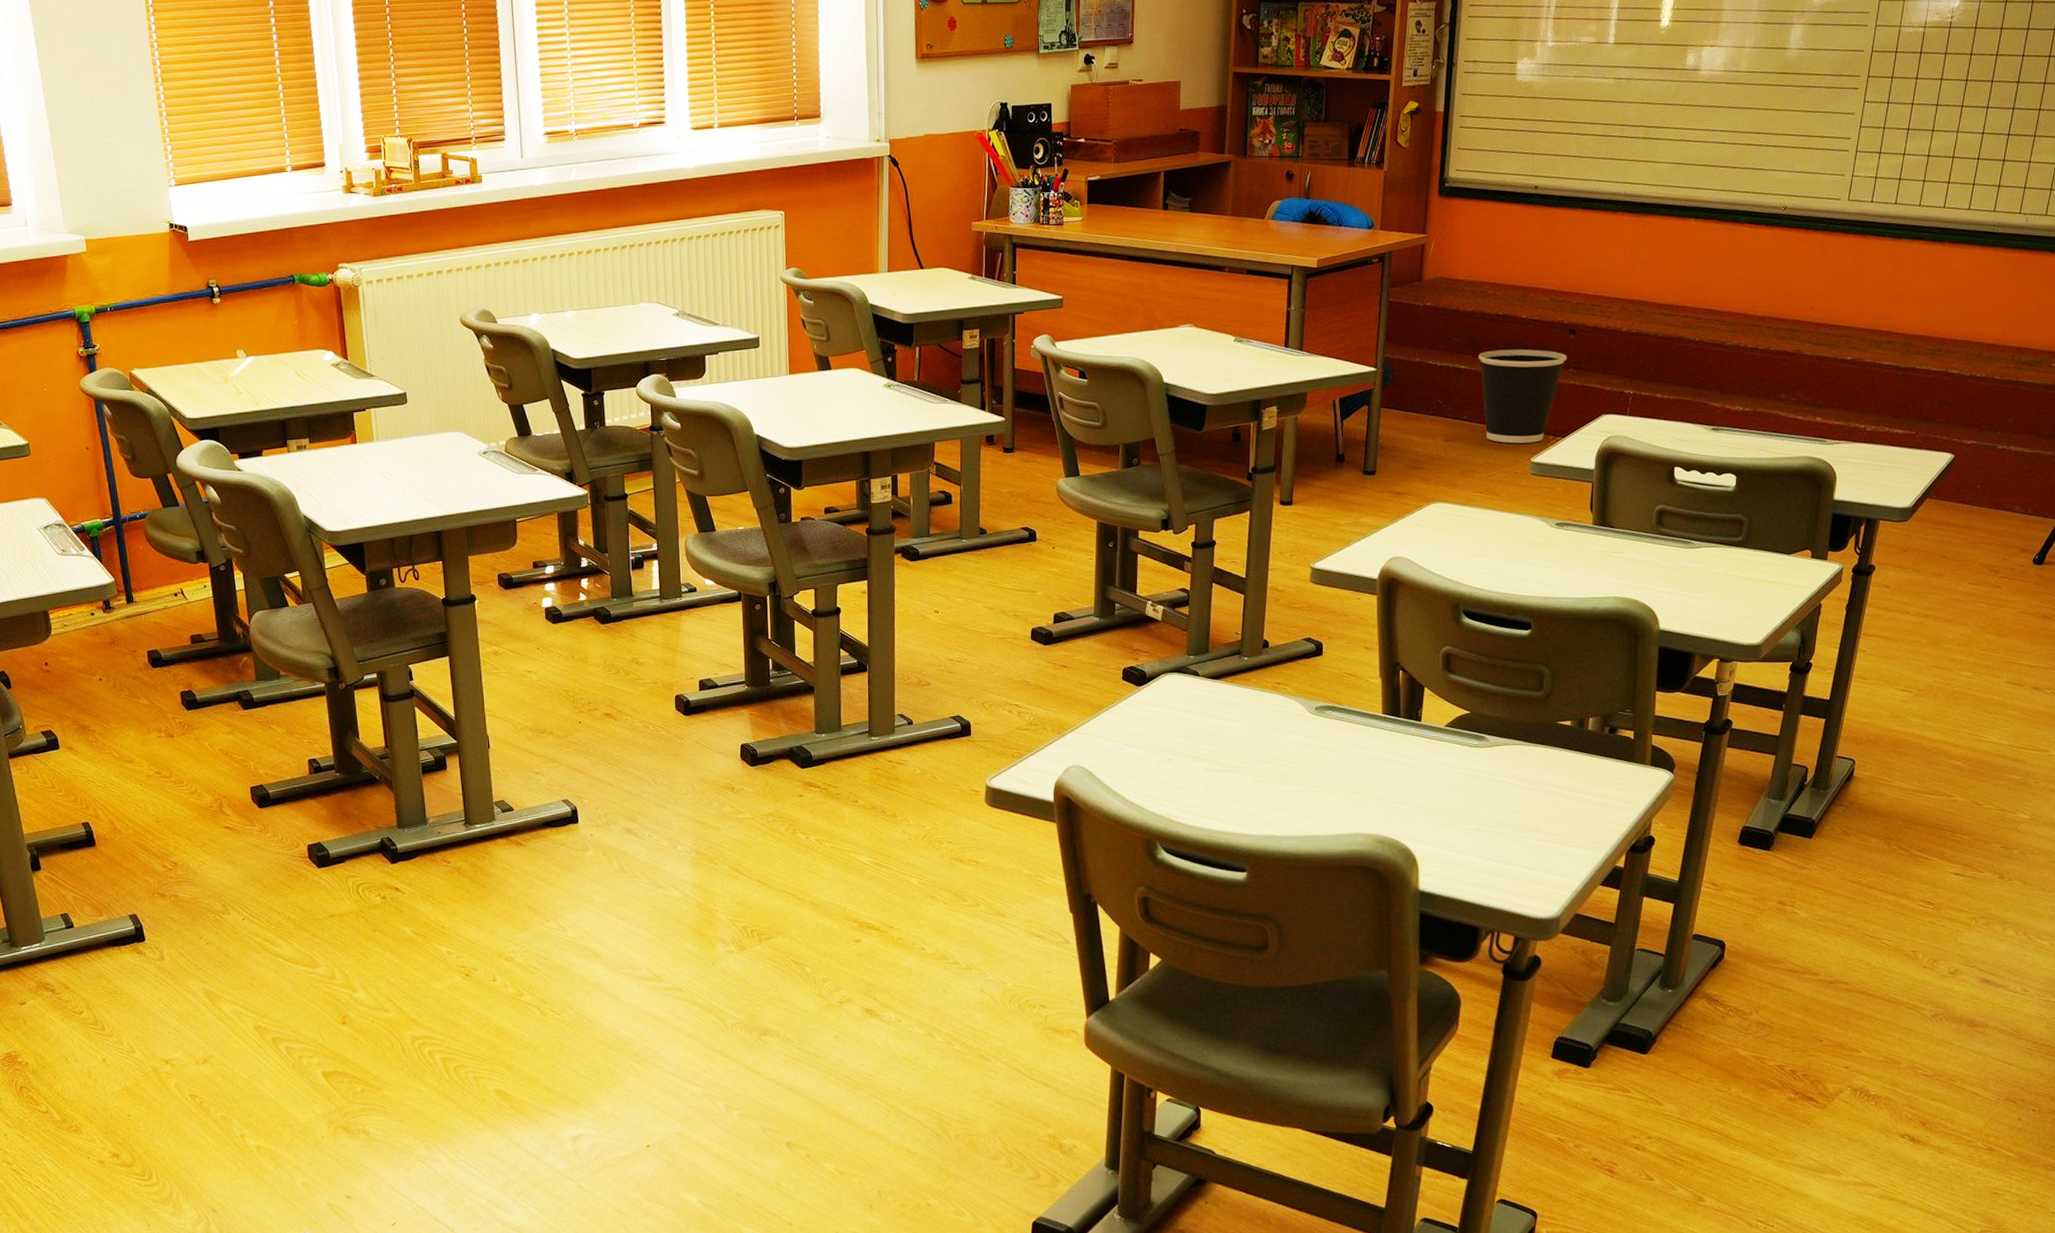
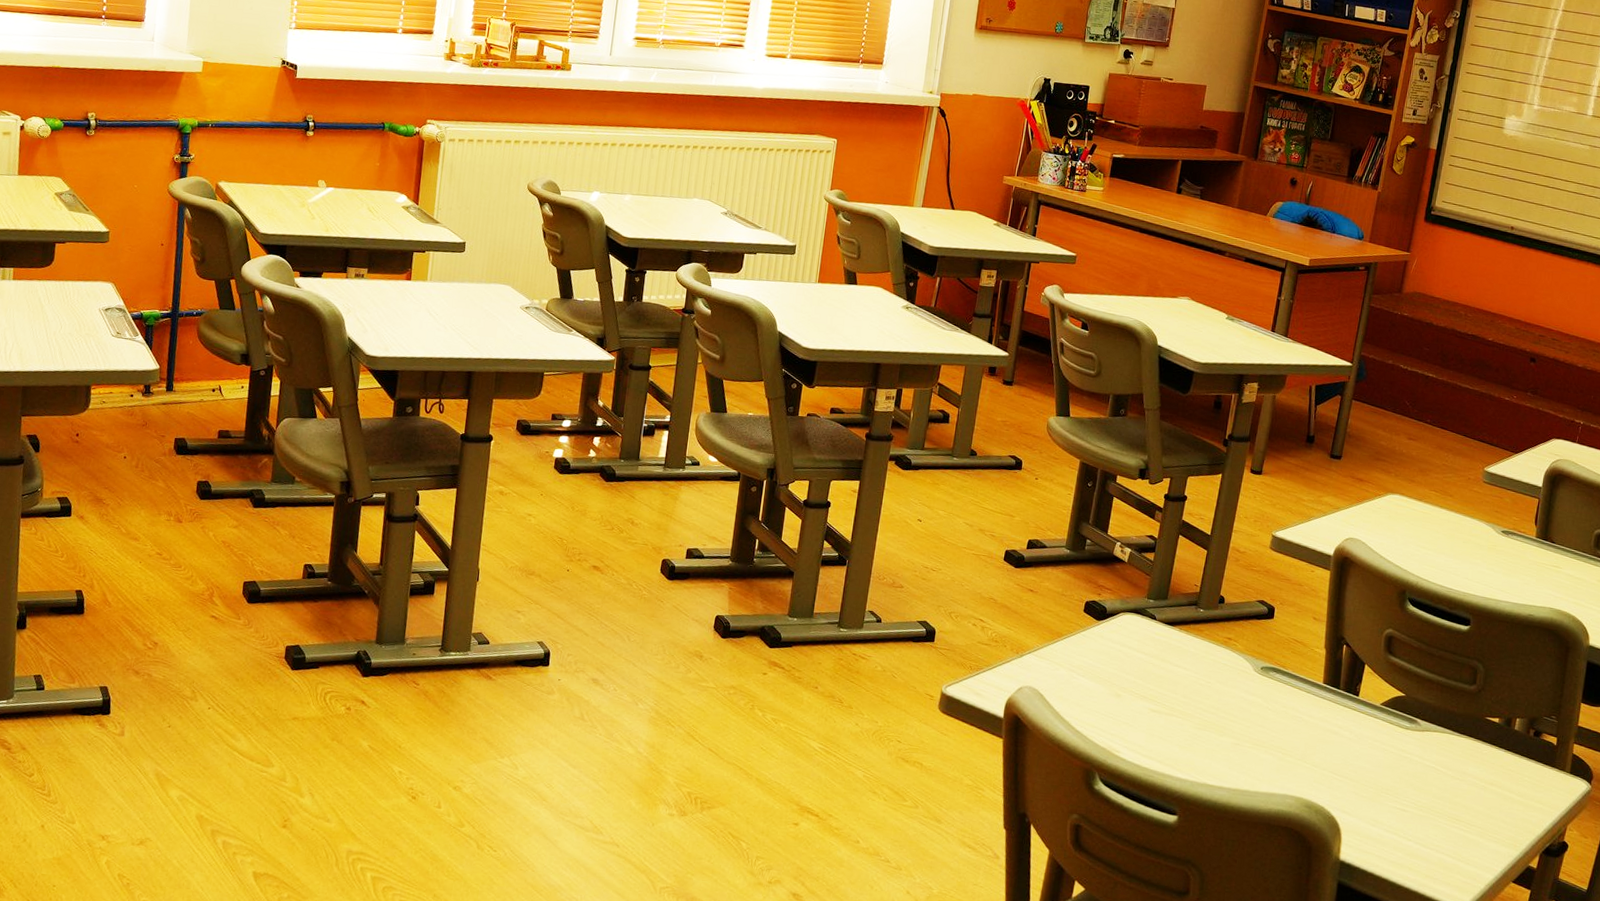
wastebasket: present [1478,349,1567,444] -> none [1445,364,1526,454]

